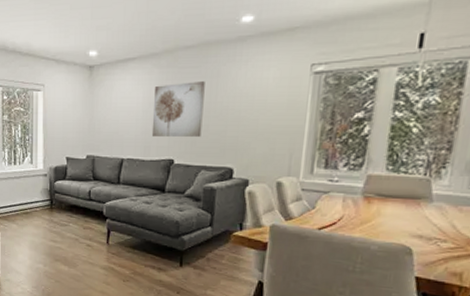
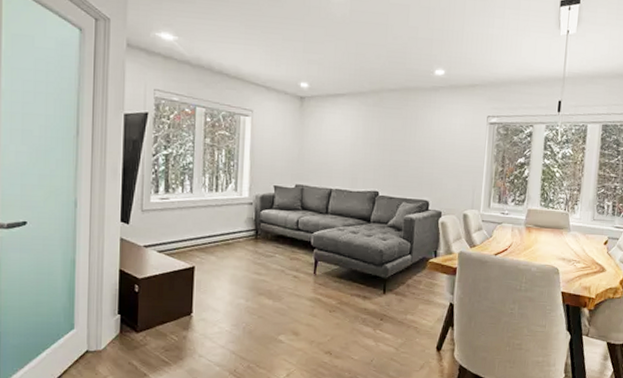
wall art: present [151,81,205,138] -> none [358,121,406,172]

